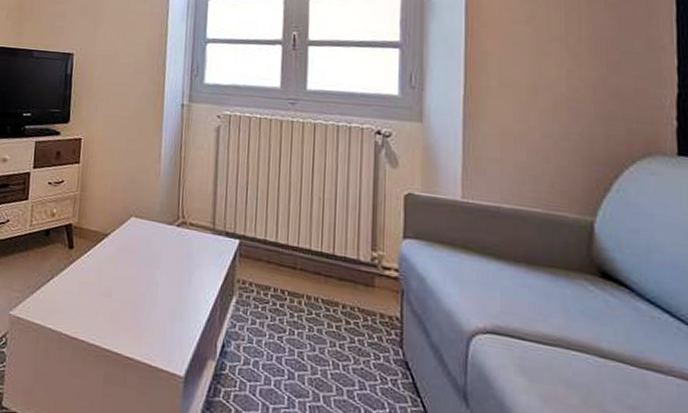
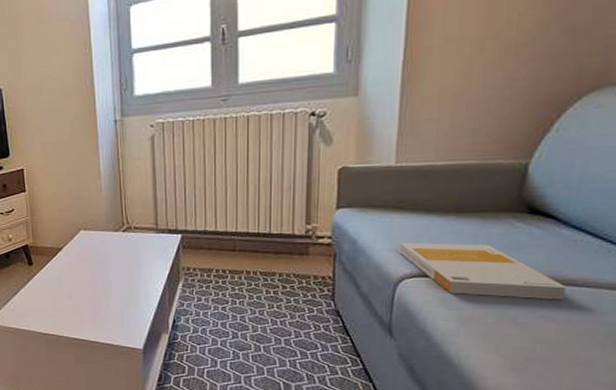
book: none [469,288,652,389] -> present [398,242,566,300]

